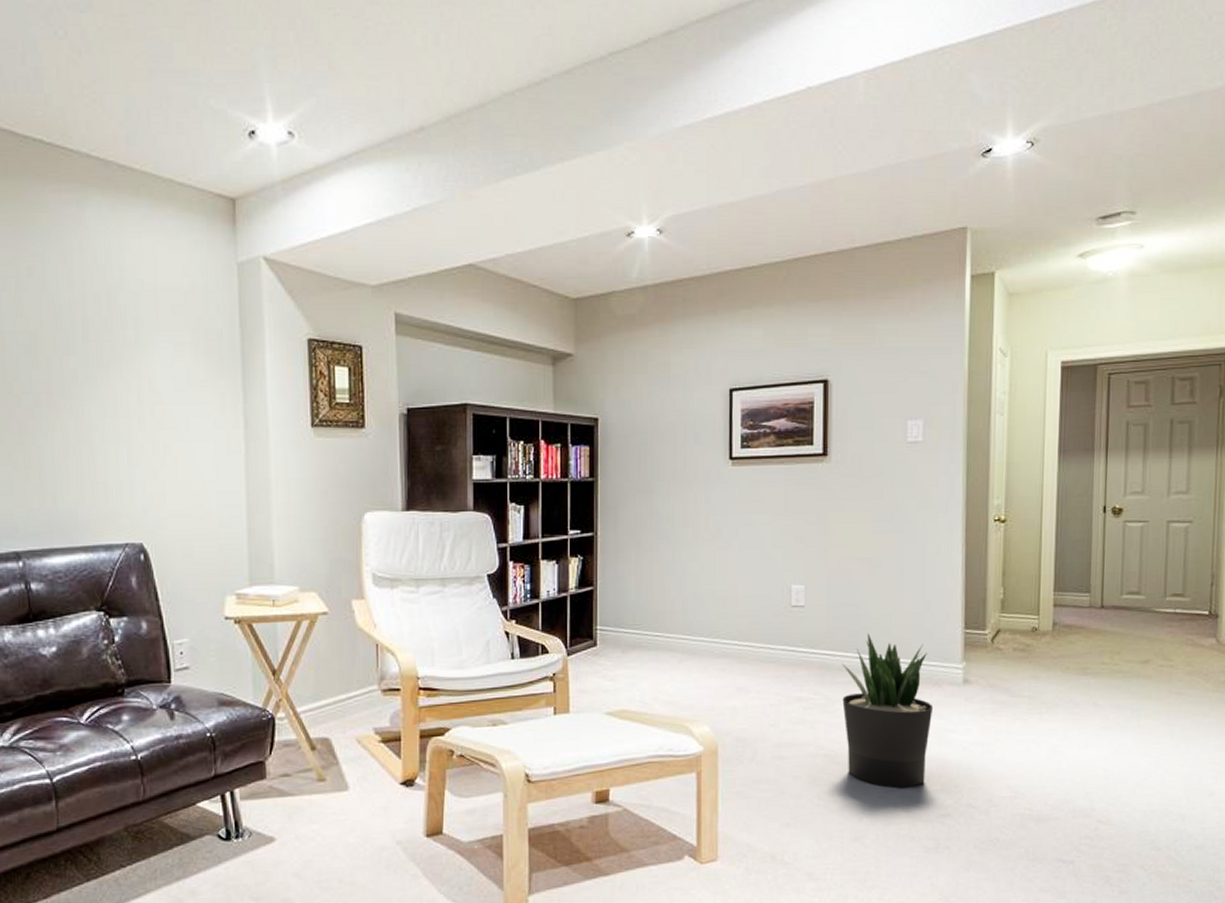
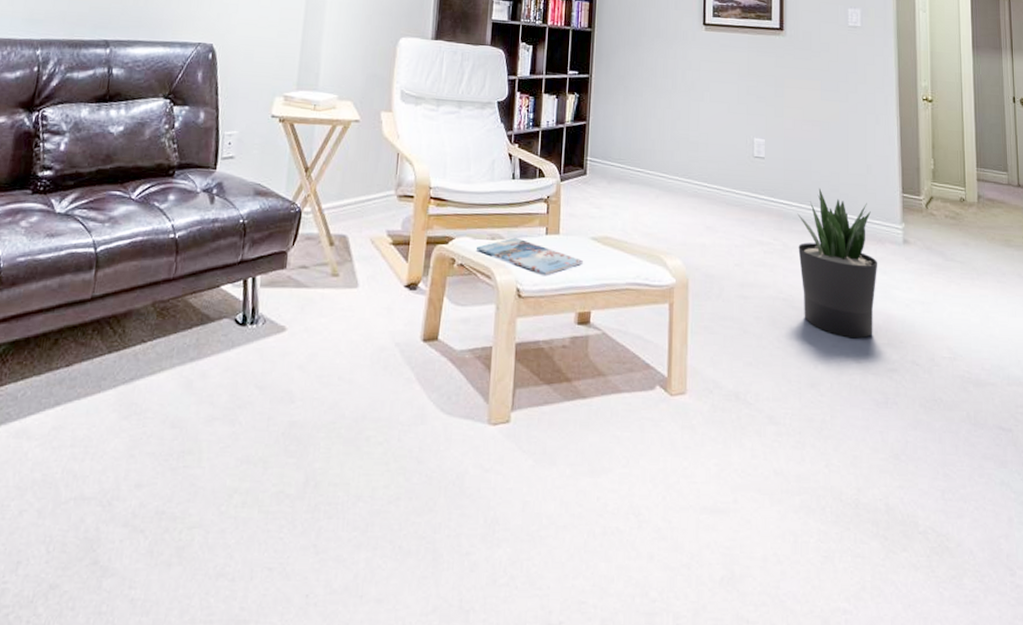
magazine: none [477,721,598,757] -> present [477,237,583,275]

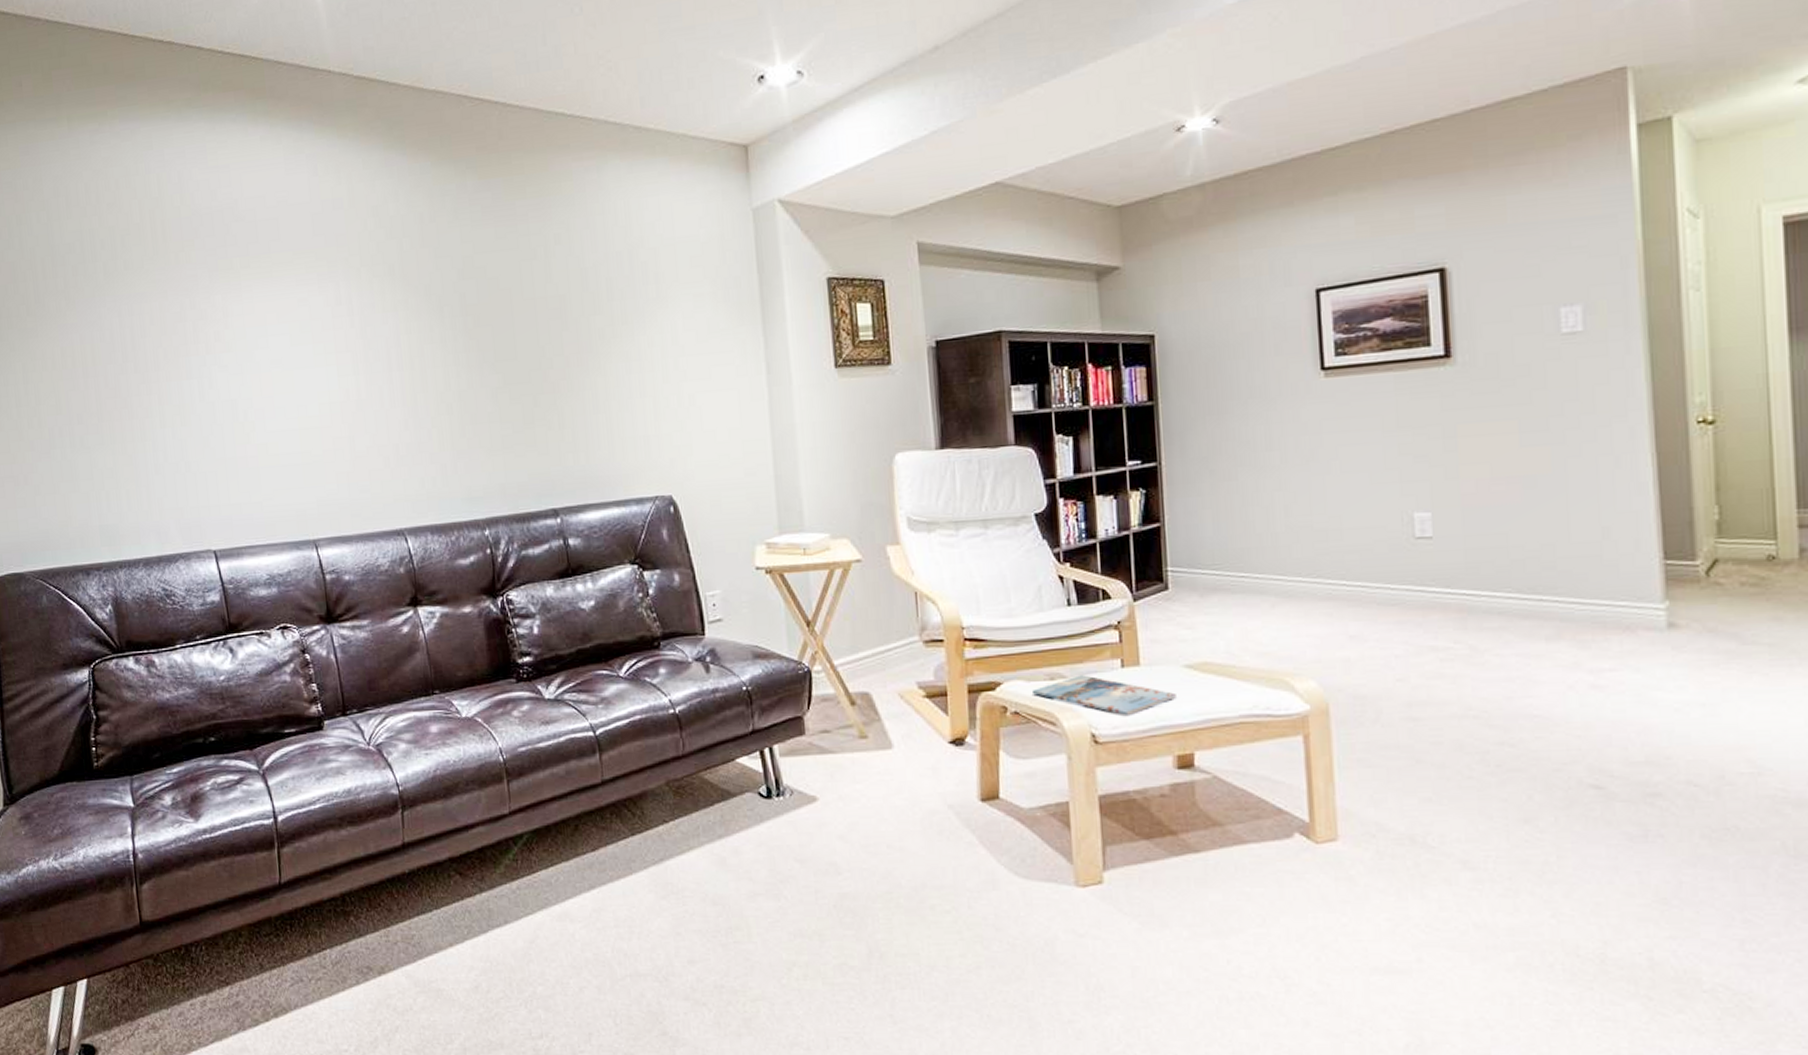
planter: present [797,188,878,338] -> none [1489,567,1626,758]

